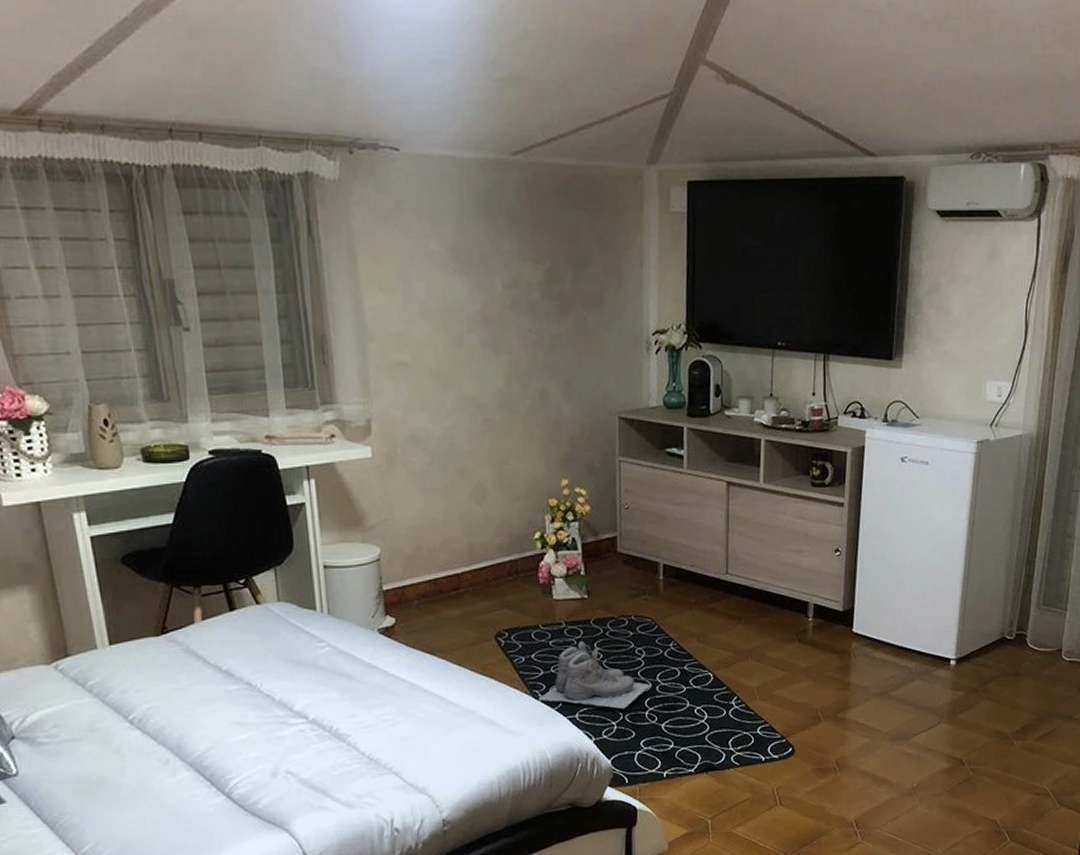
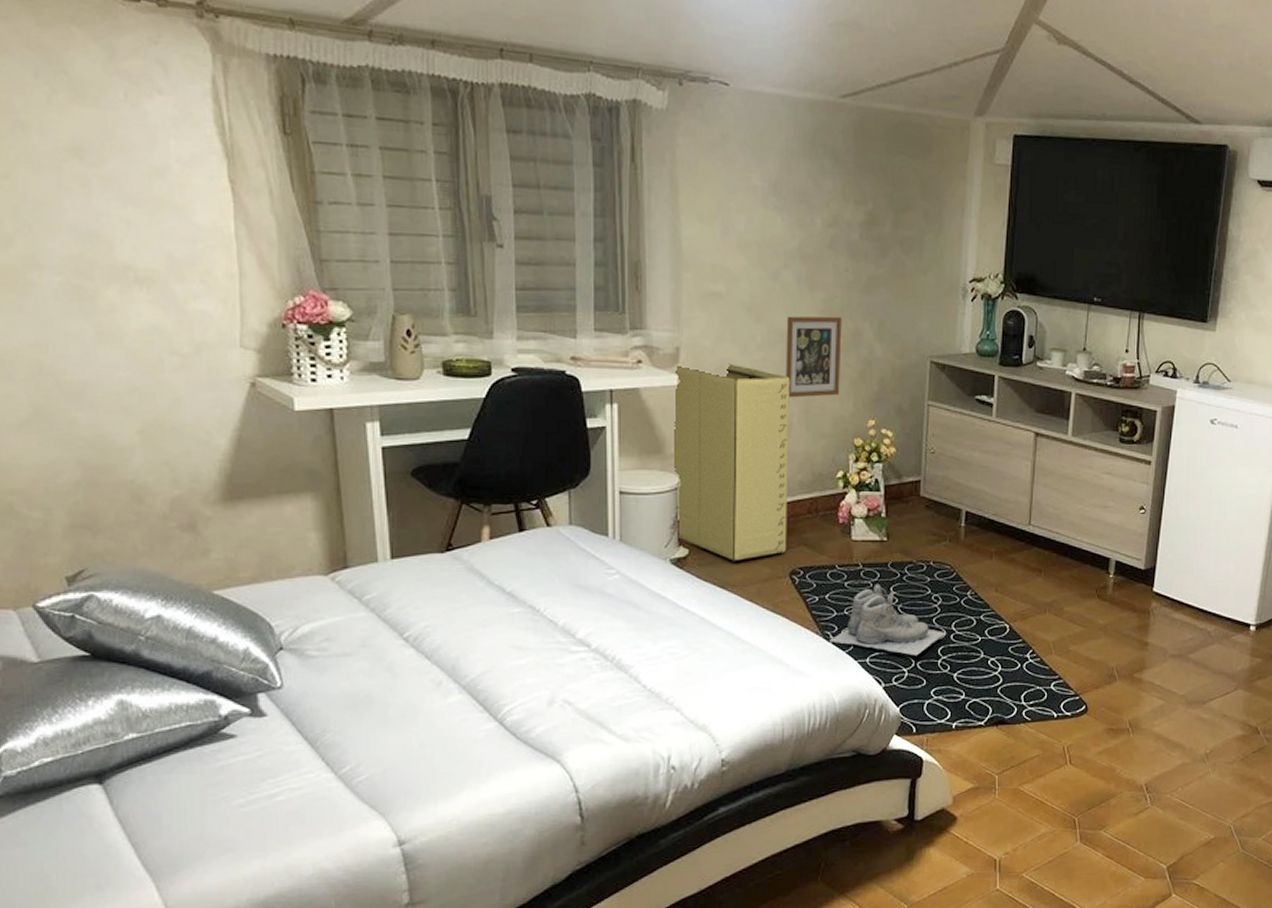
laundry hamper: none [368,432,491,628] -> present [674,363,791,562]
picture frame: none [473,378,532,463] -> present [786,316,842,398]

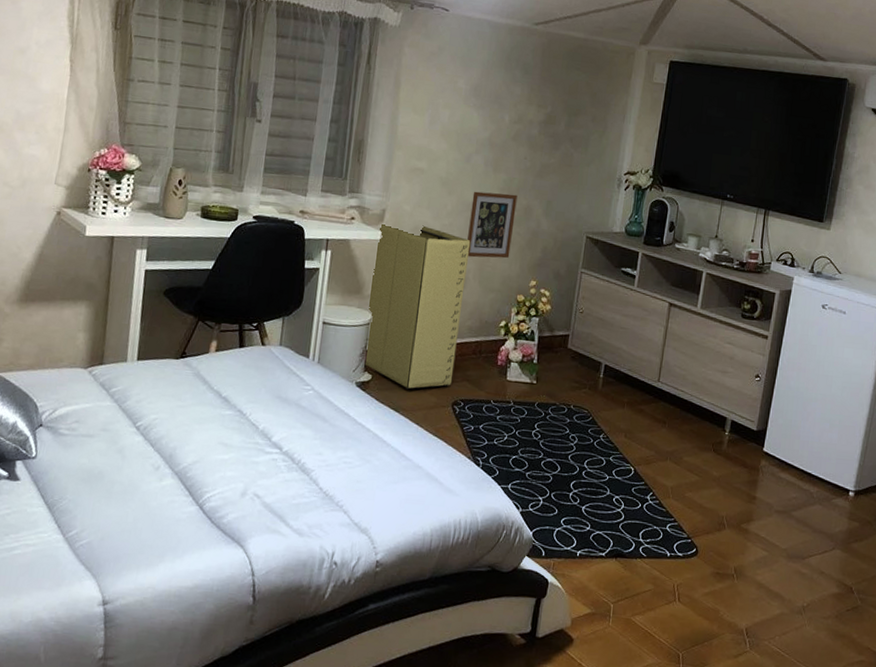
boots: present [830,583,946,656] -> none [479,420,579,487]

